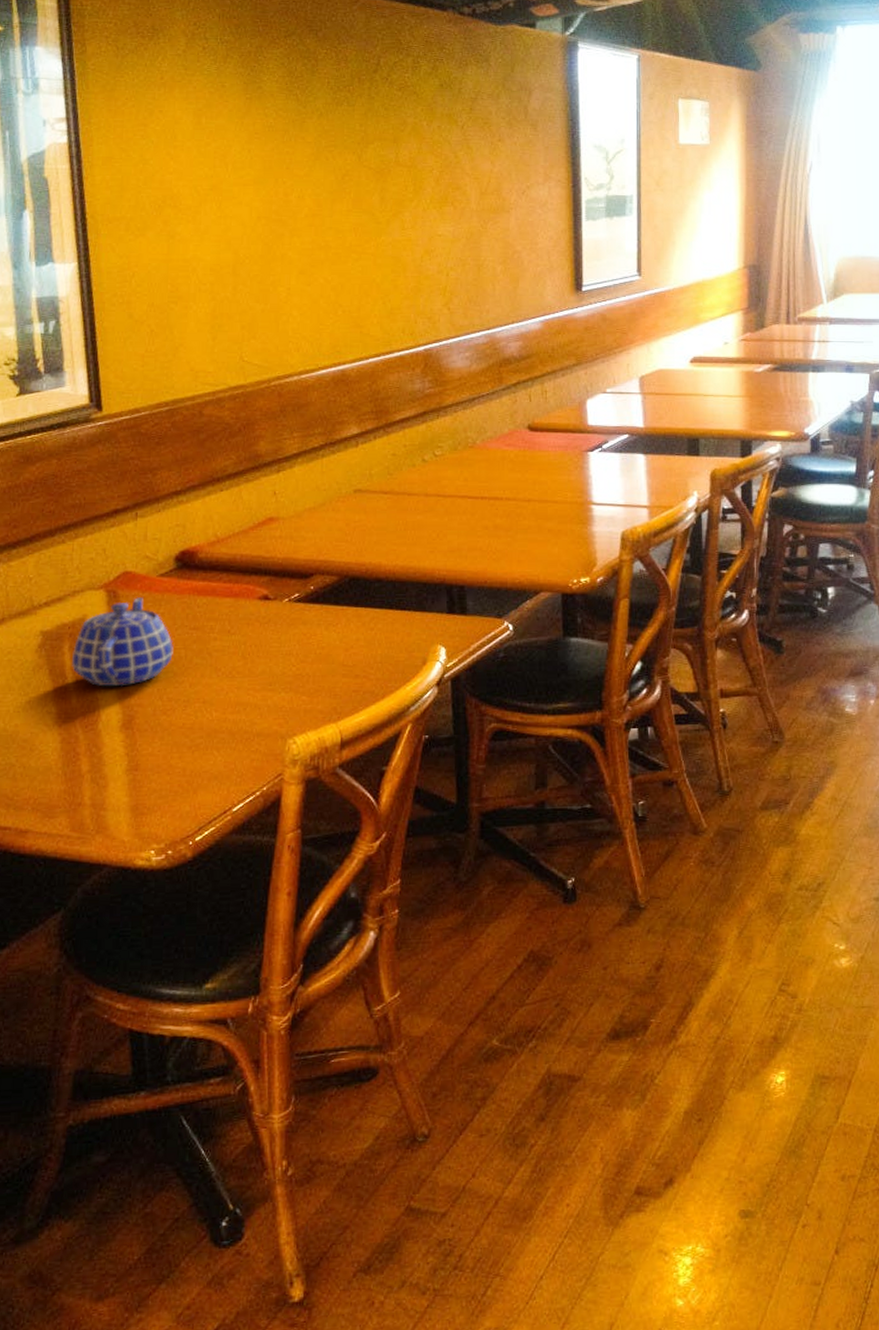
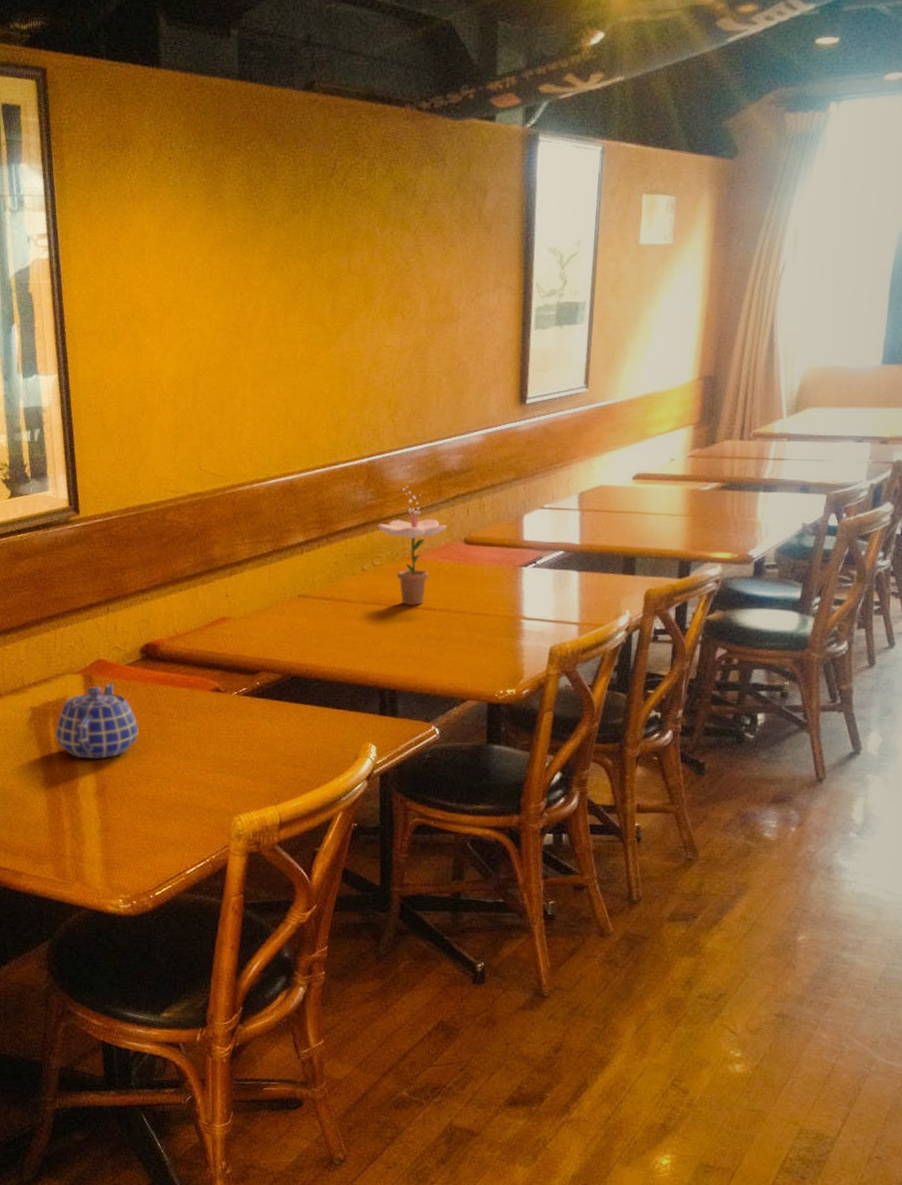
flower: none [436,368,510,495] -> present [377,480,447,605]

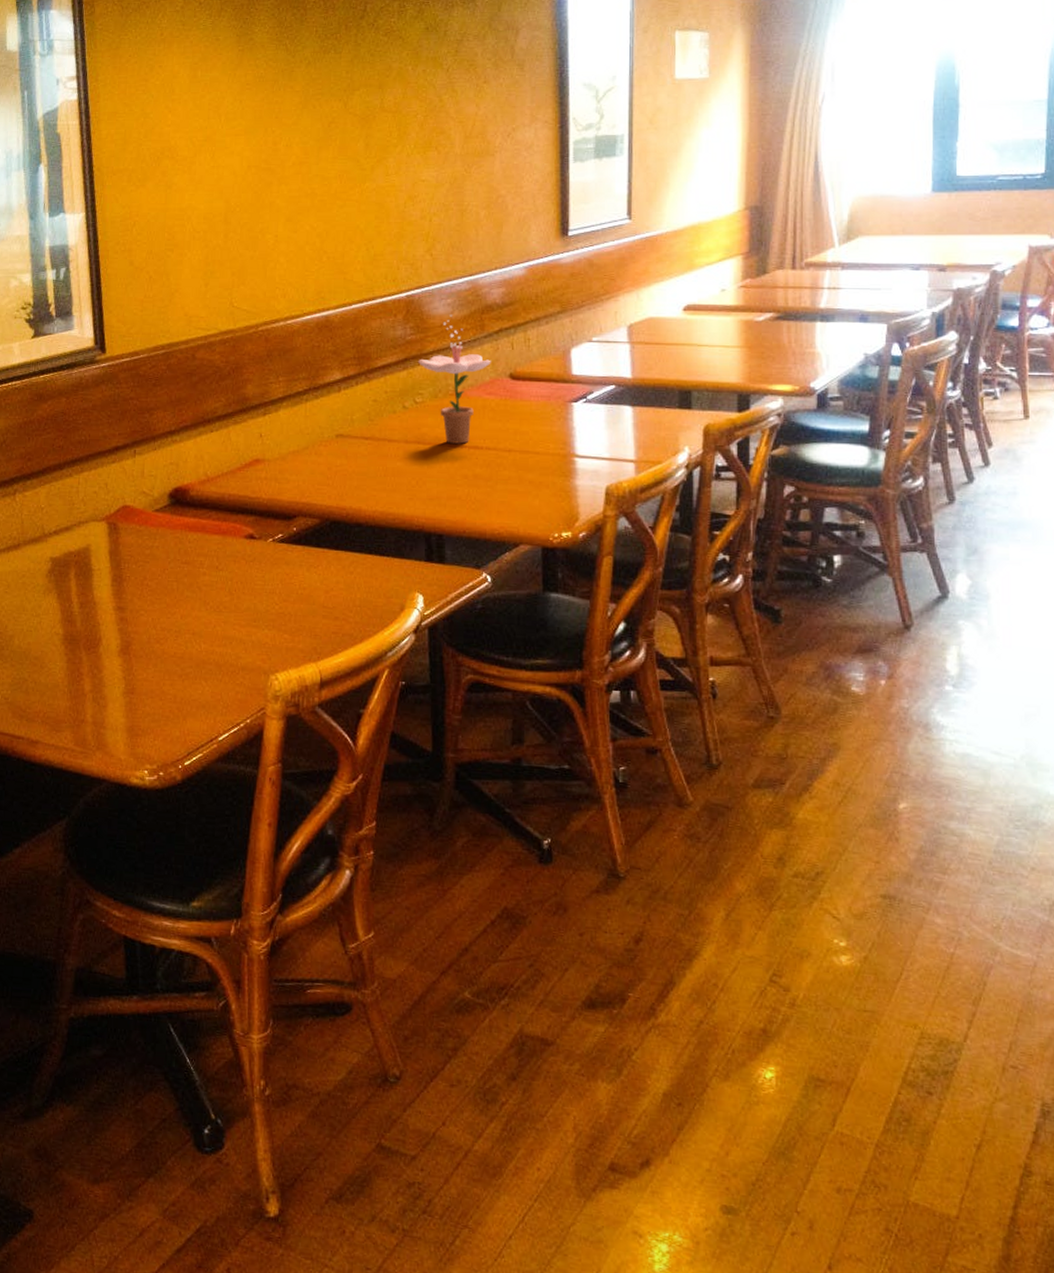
teapot: present [56,683,139,759] -> none [77,530,167,614]

